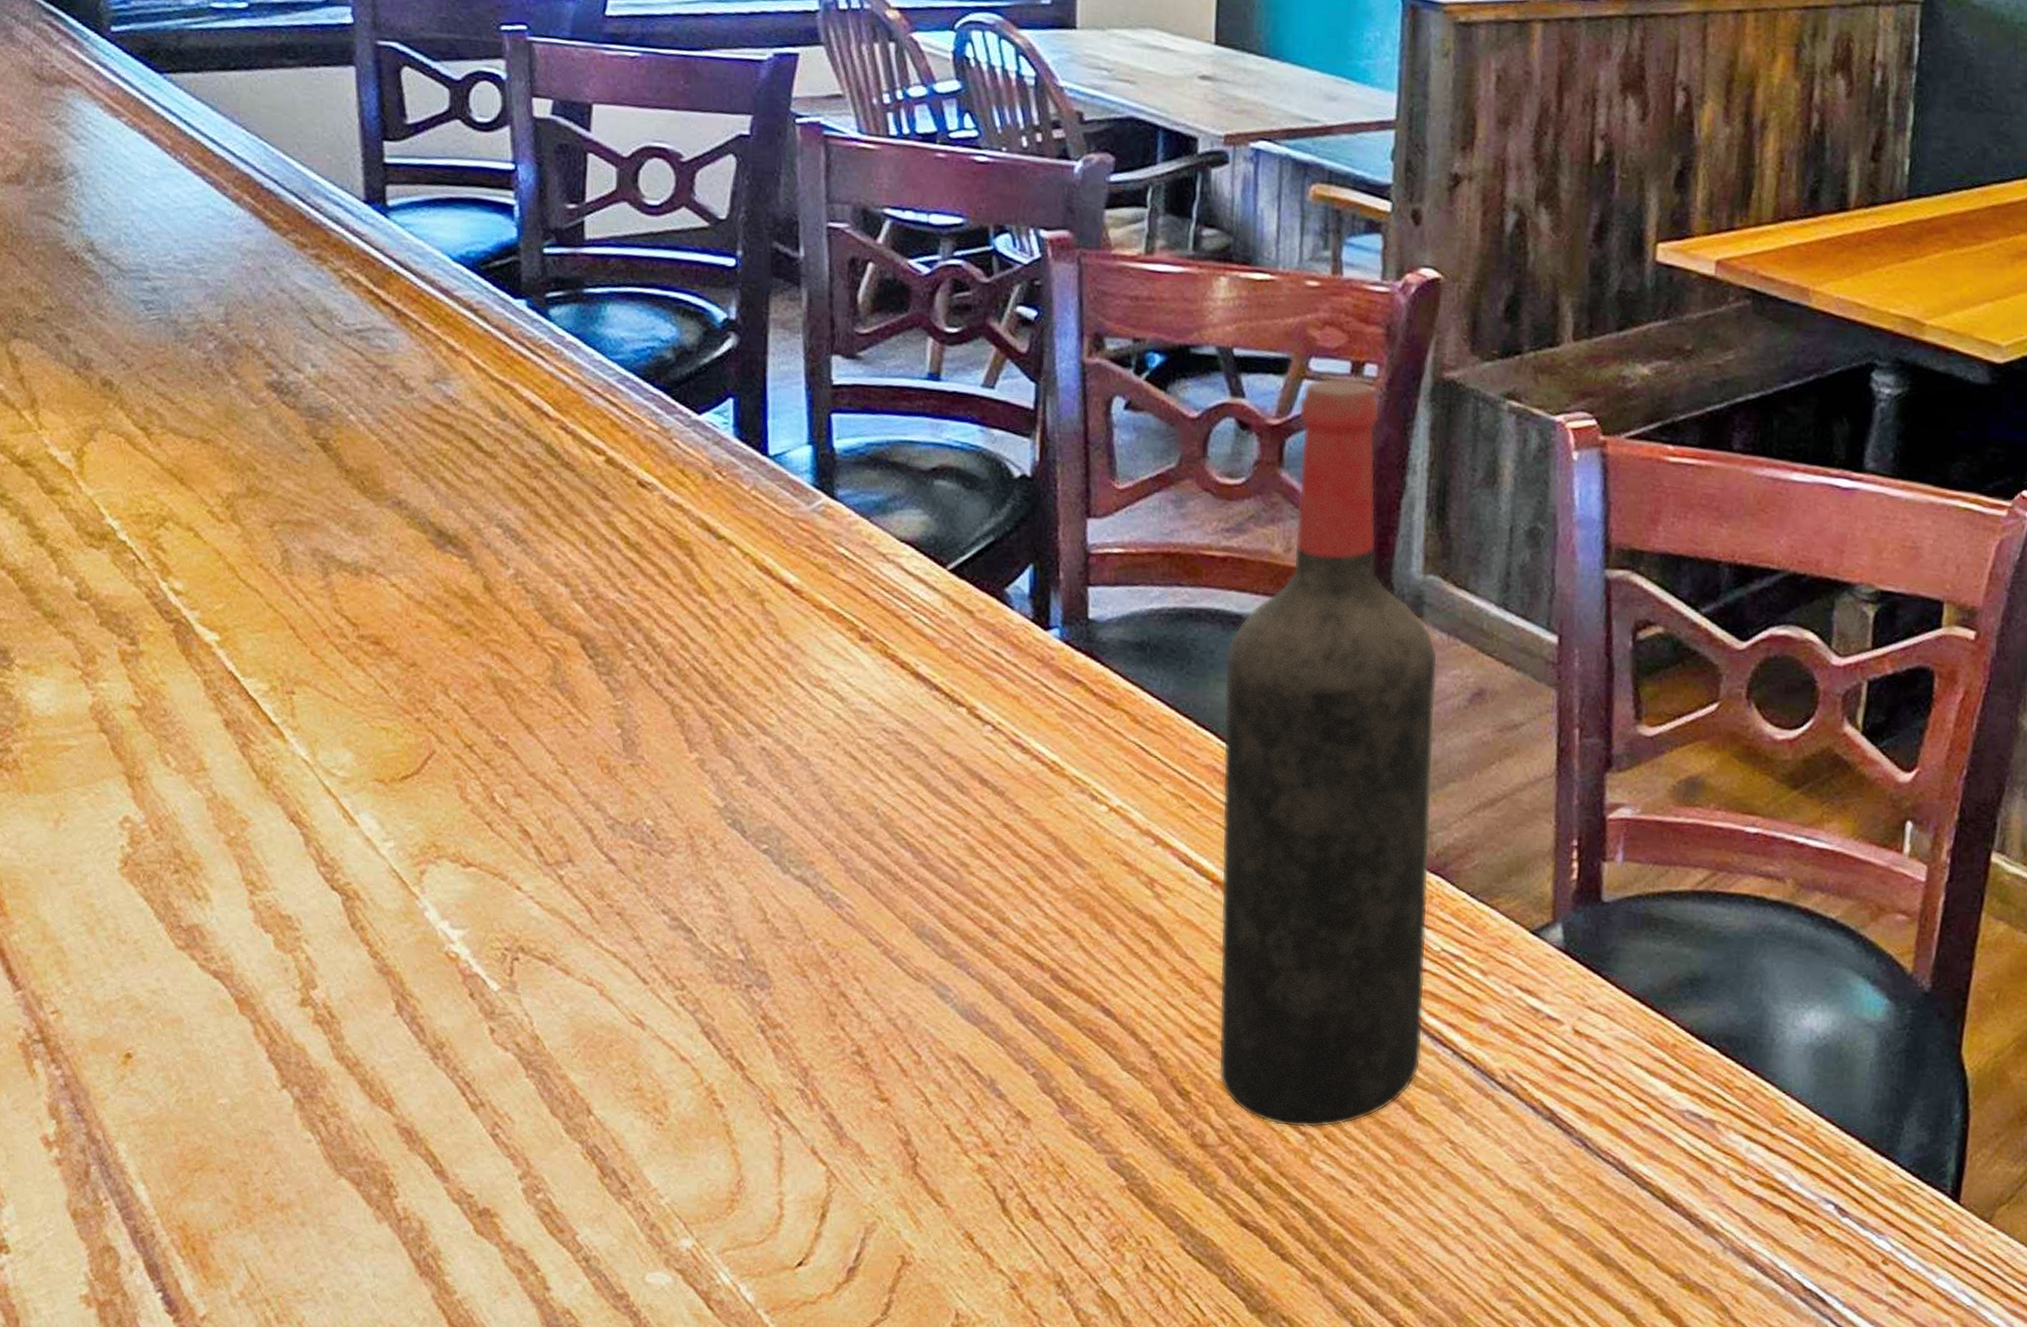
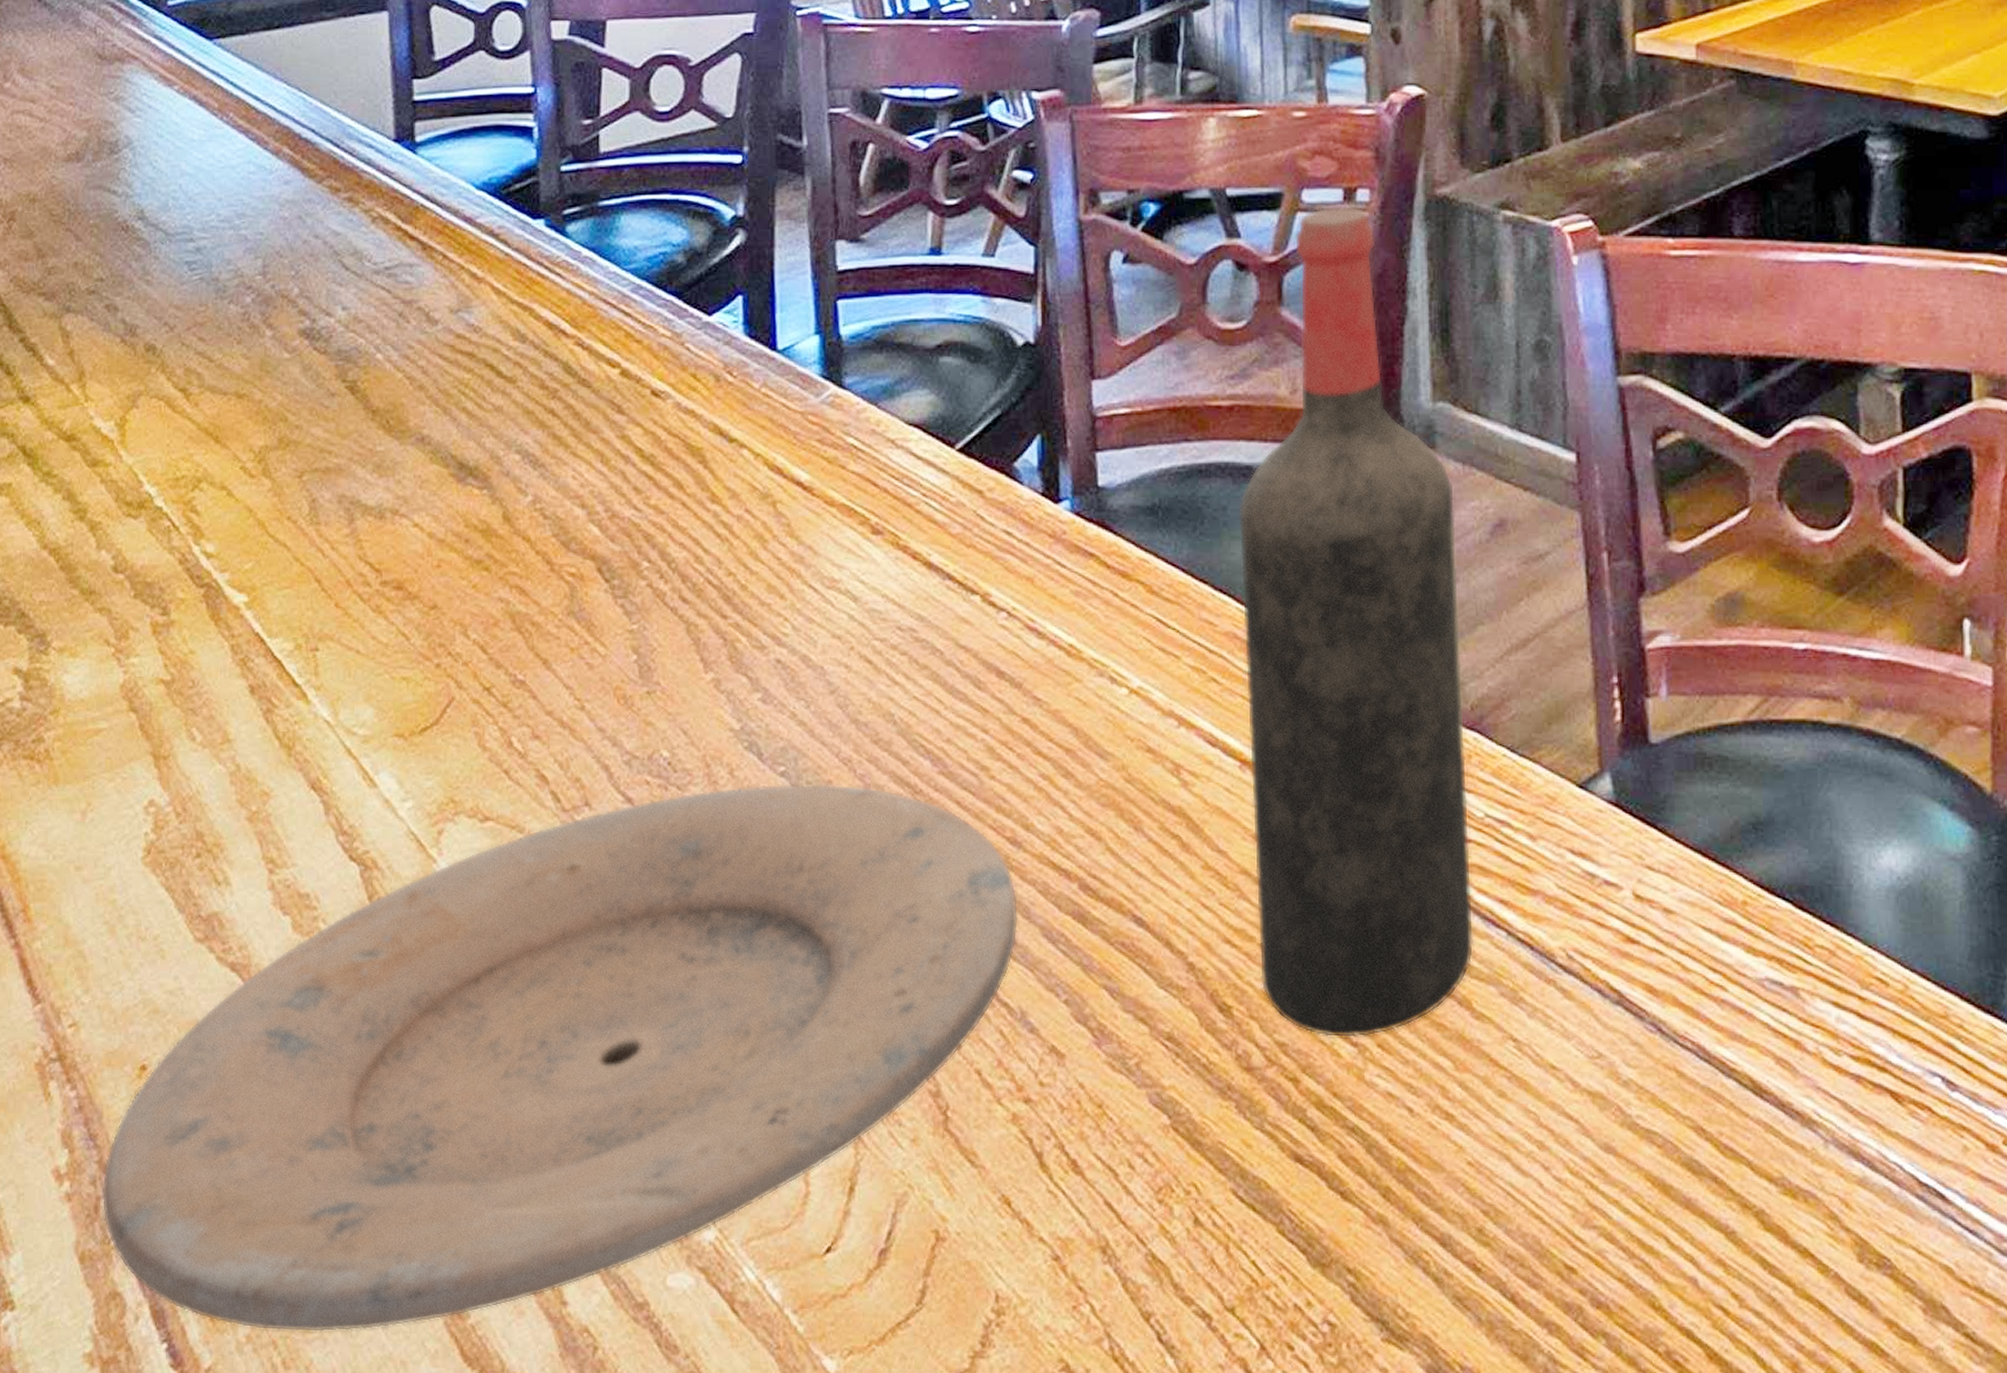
plate: none [91,858,992,1297] -> present [101,783,1019,1333]

